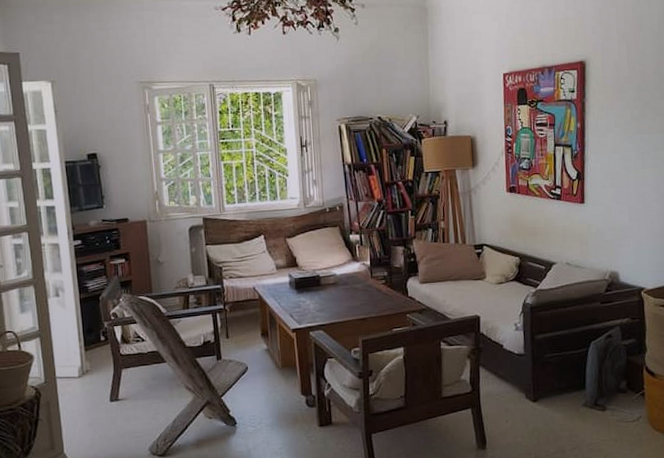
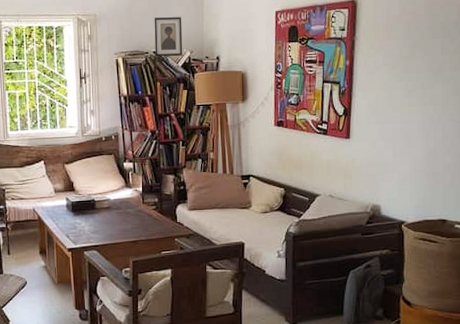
picture frame: none [377,80,409,122] -> present [154,17,183,57]

